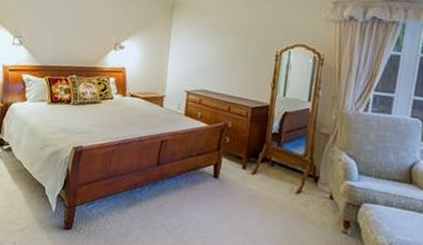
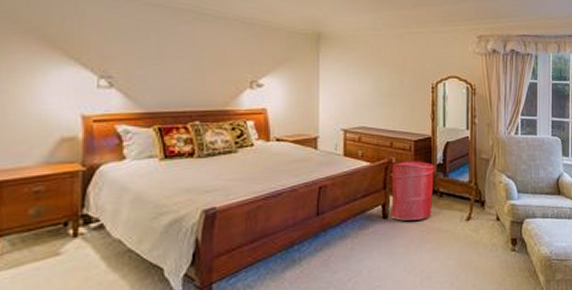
laundry hamper: none [221,126,270,185] -> present [391,161,436,221]

